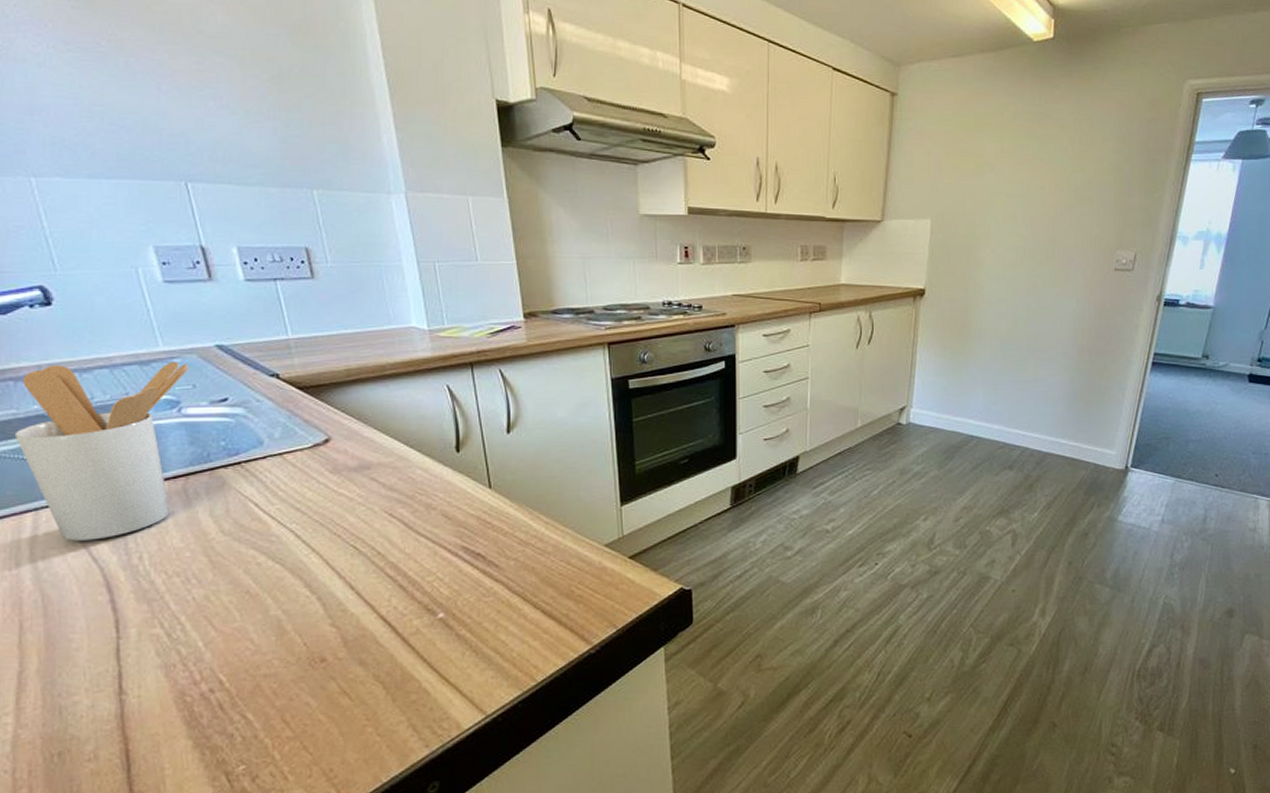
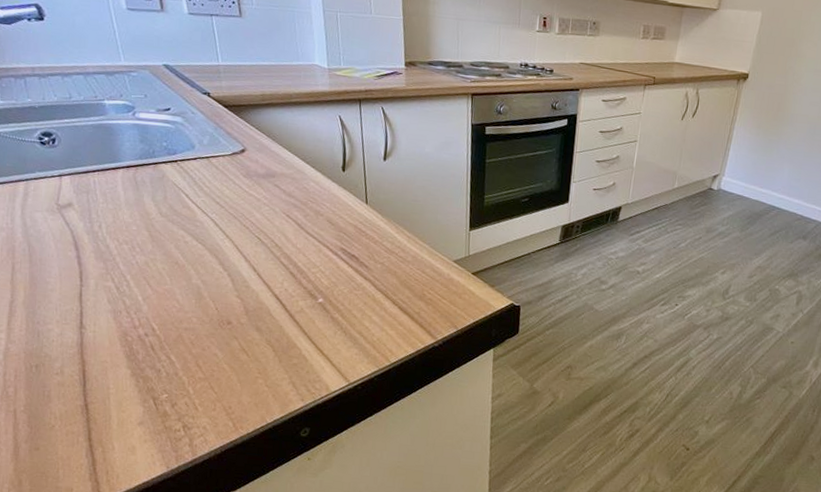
utensil holder: present [14,361,190,541] -> none [13,68,143,209]

